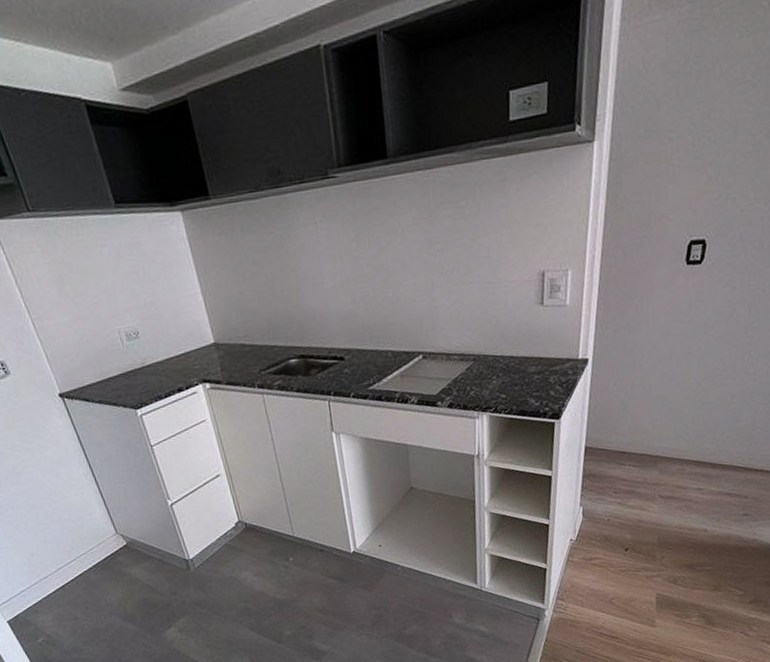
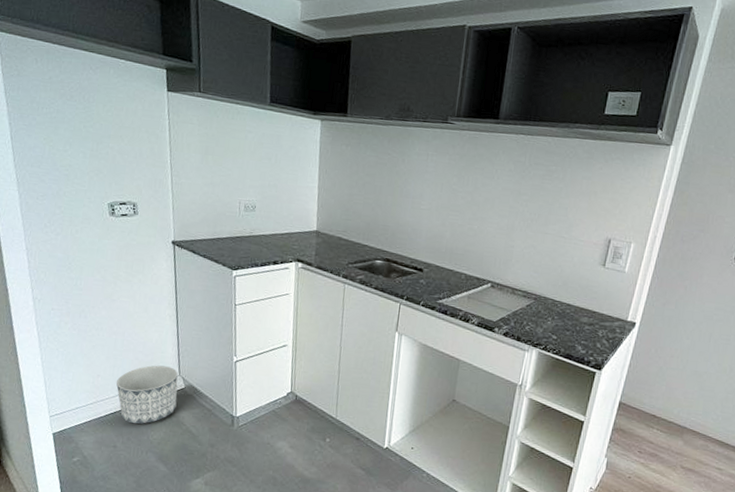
planter: none [53,527,125,593] -> present [116,365,178,425]

